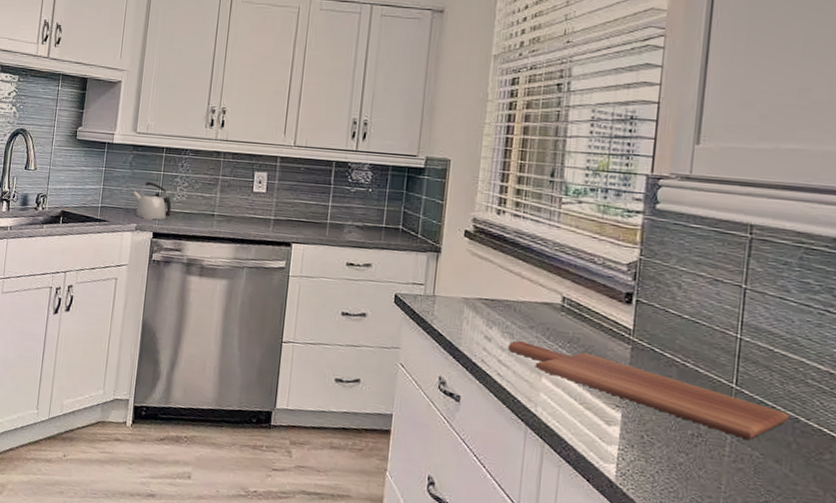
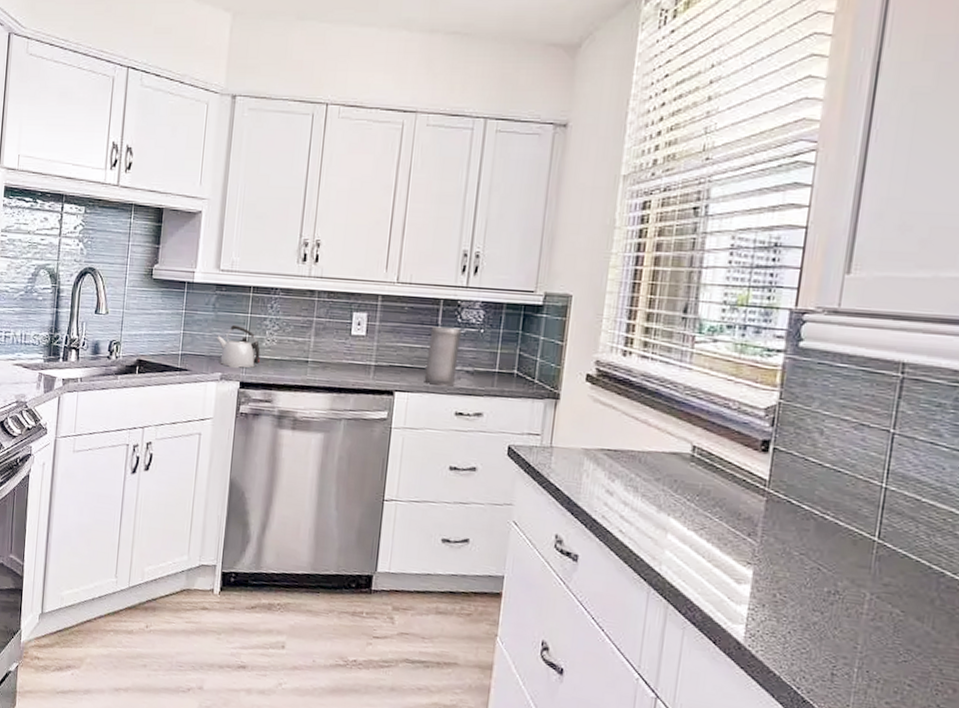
canister: none [318,185,352,241] -> present [424,326,461,388]
cutting board: present [508,340,791,440] -> none [631,494,936,596]

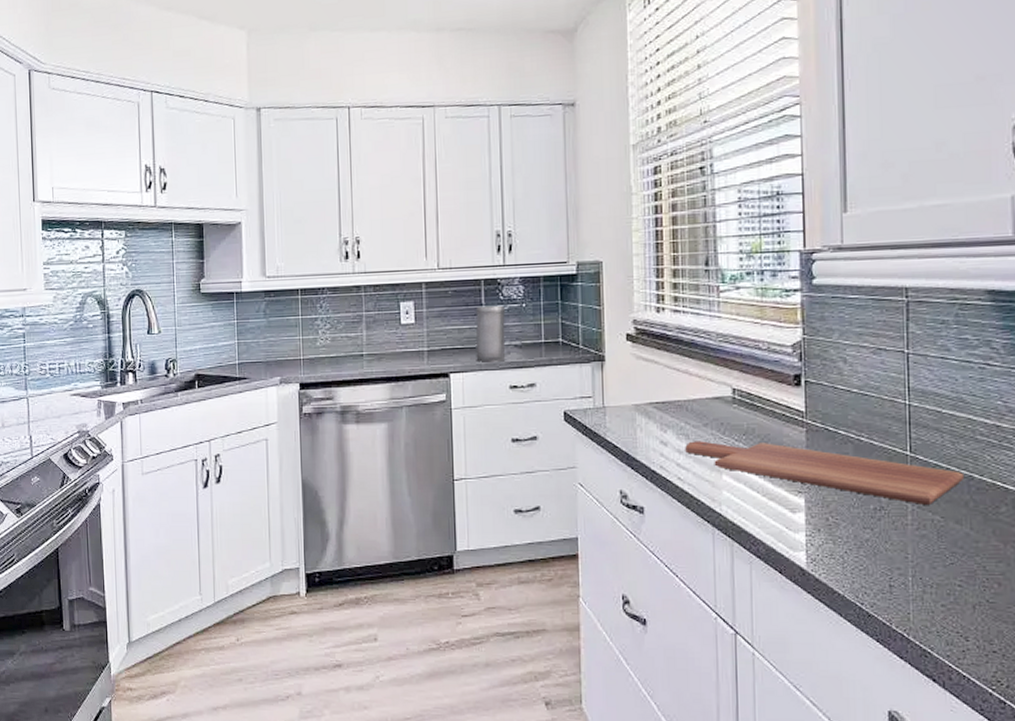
kettle: present [217,324,261,369] -> none [271,328,316,371]
cutting board: none [631,494,936,596] -> present [685,441,965,505]

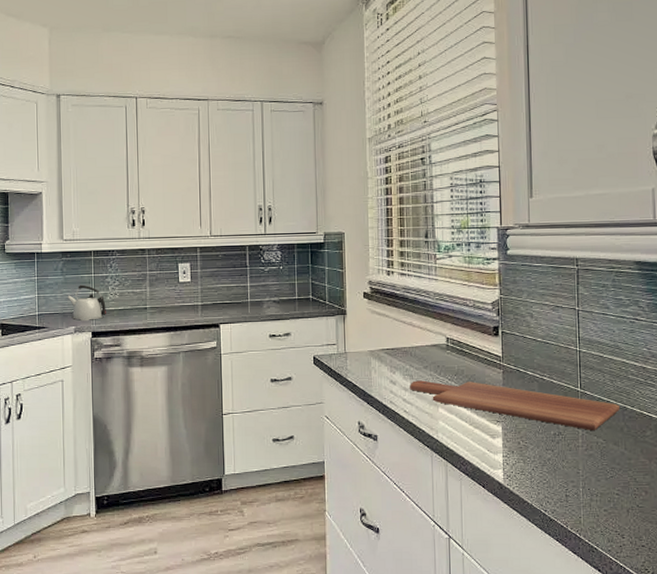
kettle: none [271,328,316,371] -> present [67,284,106,322]
canister: present [476,305,506,364] -> none [241,267,267,316]

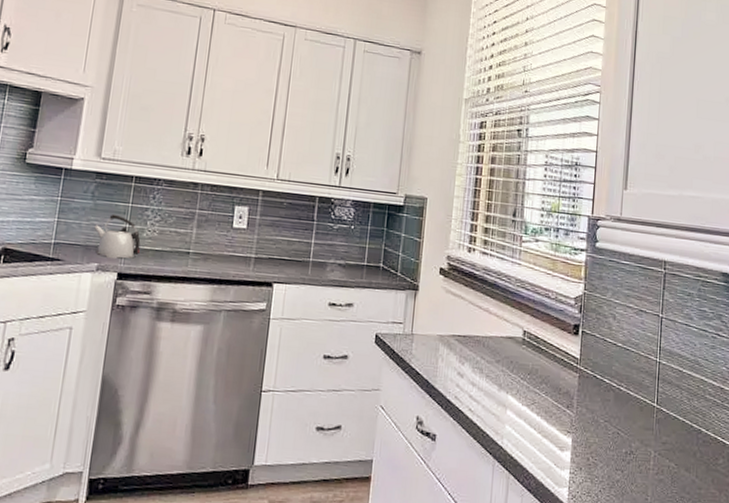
cutting board: present [410,380,621,430] -> none [478,375,695,453]

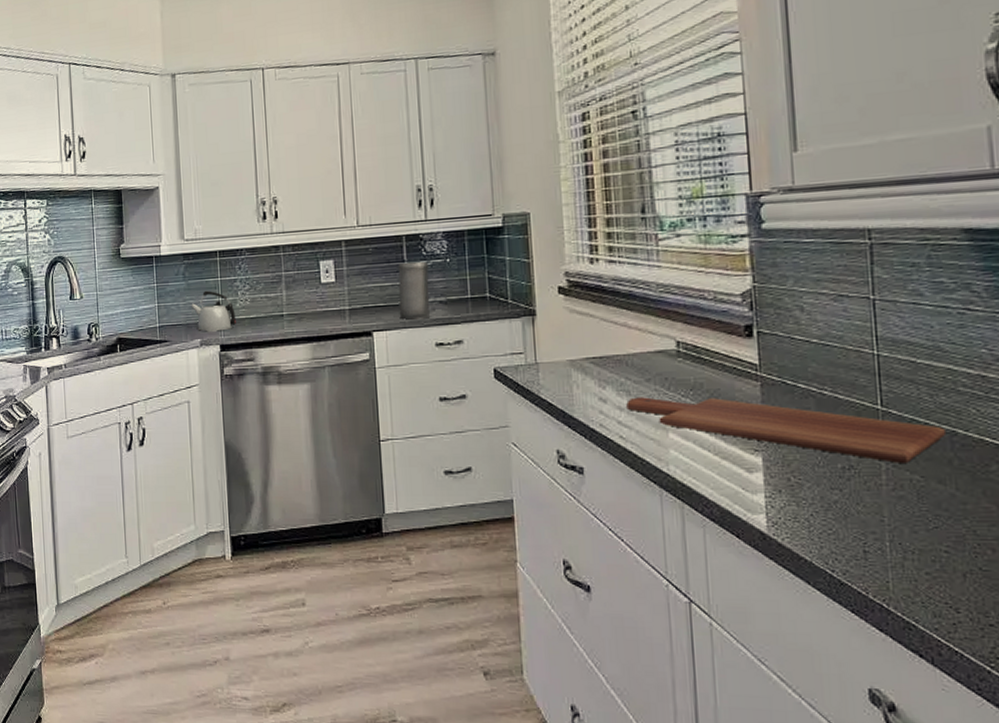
canister: none [300,221,335,280] -> present [398,261,431,321]
cutting board: none [478,375,695,453] -> present [626,397,947,463]

